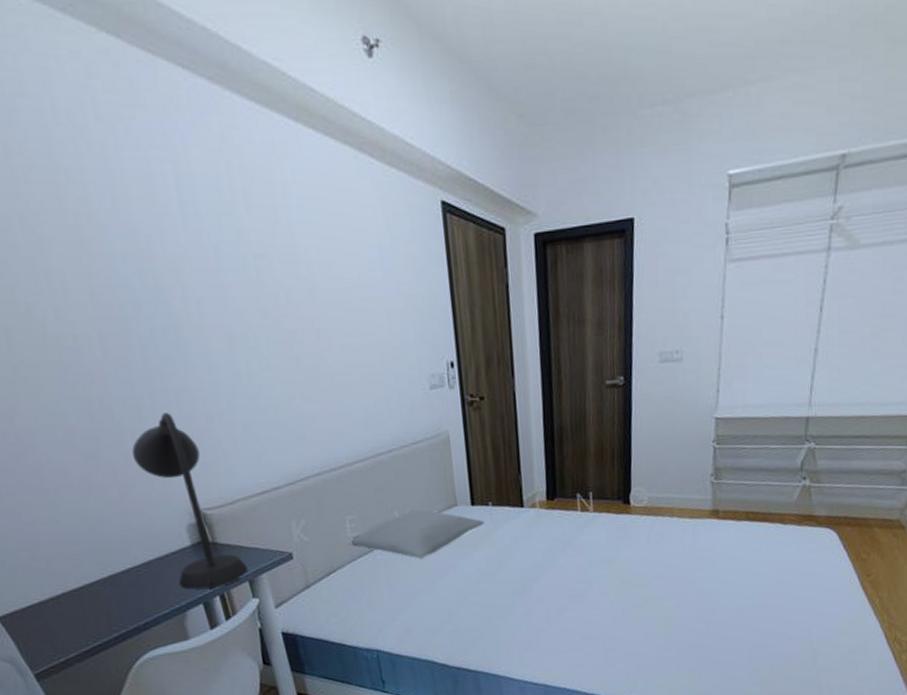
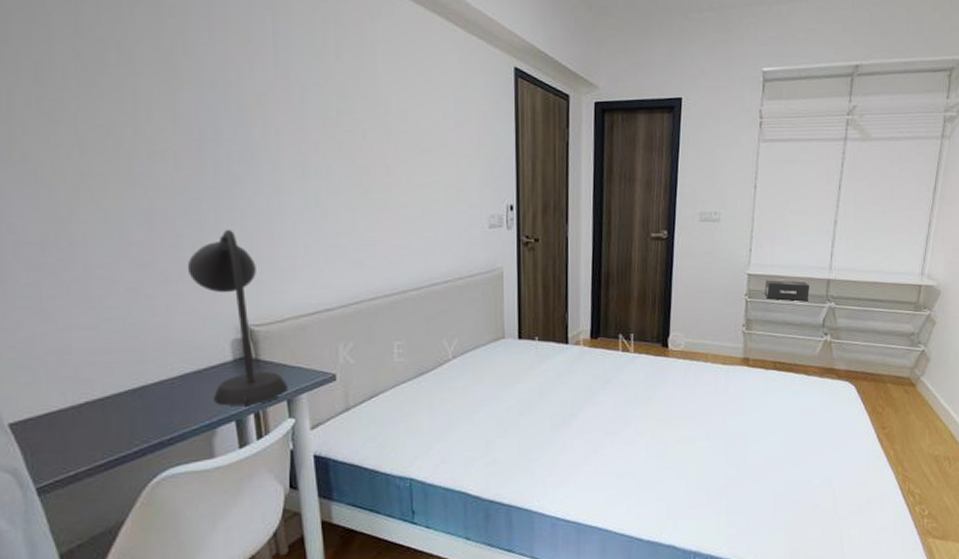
pillow: present [349,509,485,559] -> none [395,339,530,388]
box: none [734,421,785,445] -> present [764,280,809,302]

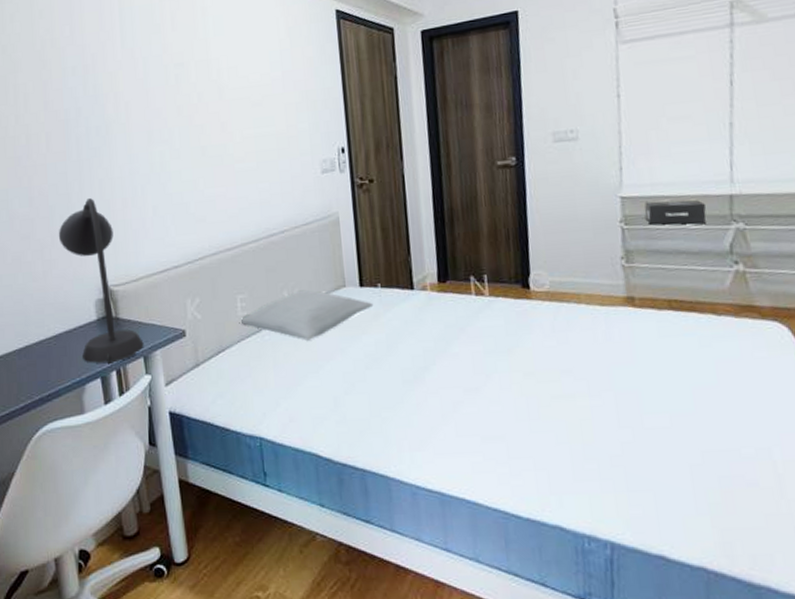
pillow: none [395,339,530,388] -> present [239,290,374,341]

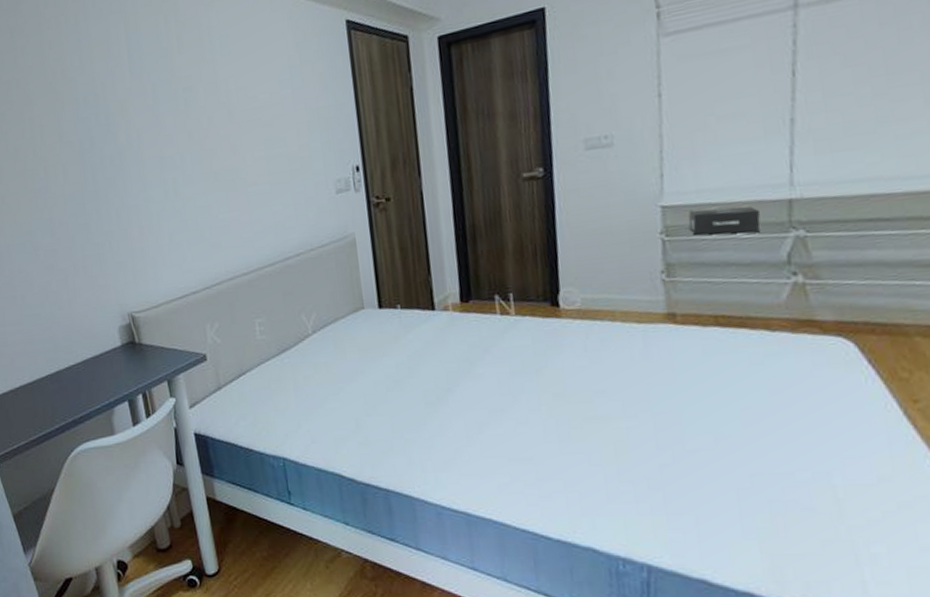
desk lamp: present [58,198,144,364] -> none [80,227,167,387]
pillow: present [239,290,374,341] -> none [258,312,394,363]

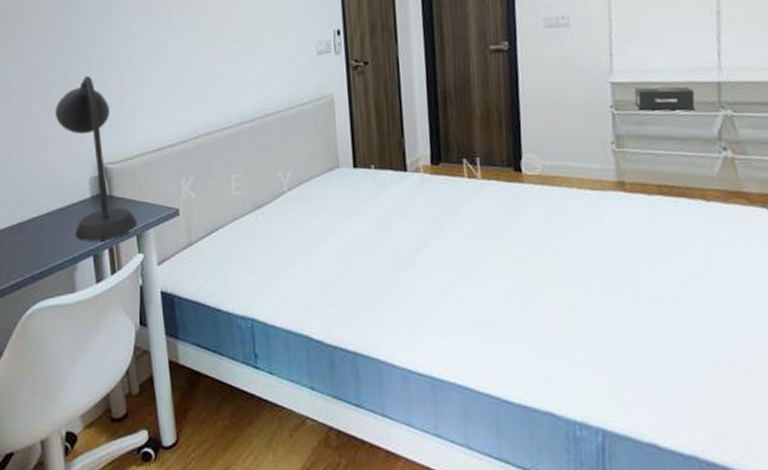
desk lamp: none [80,227,167,387] -> present [55,76,137,242]

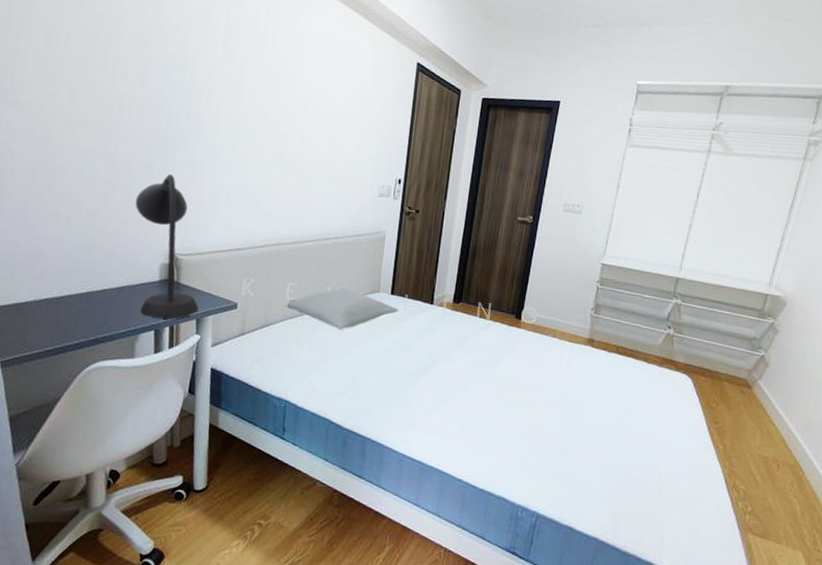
pillow: none [233,170,367,221] -> present [285,288,399,330]
box: present [634,86,695,111] -> none [615,271,659,296]

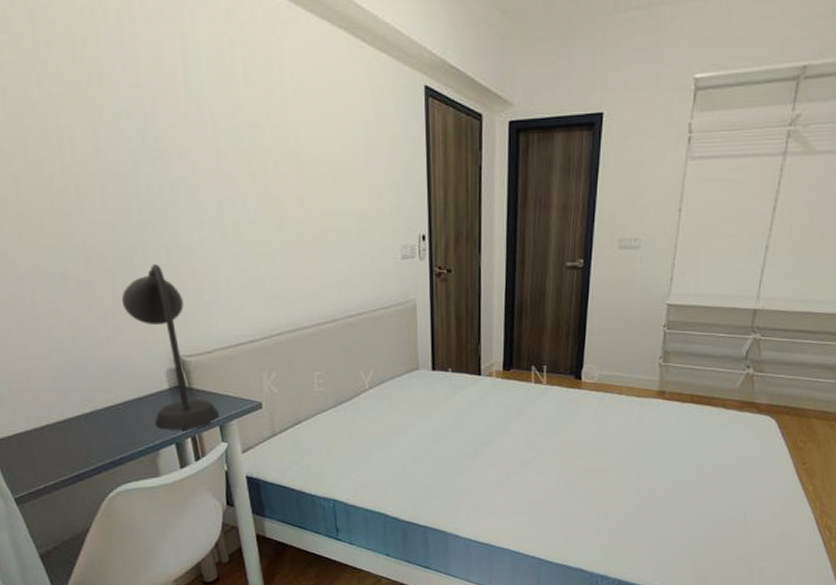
pillow: present [285,288,399,330] -> none [315,370,444,416]

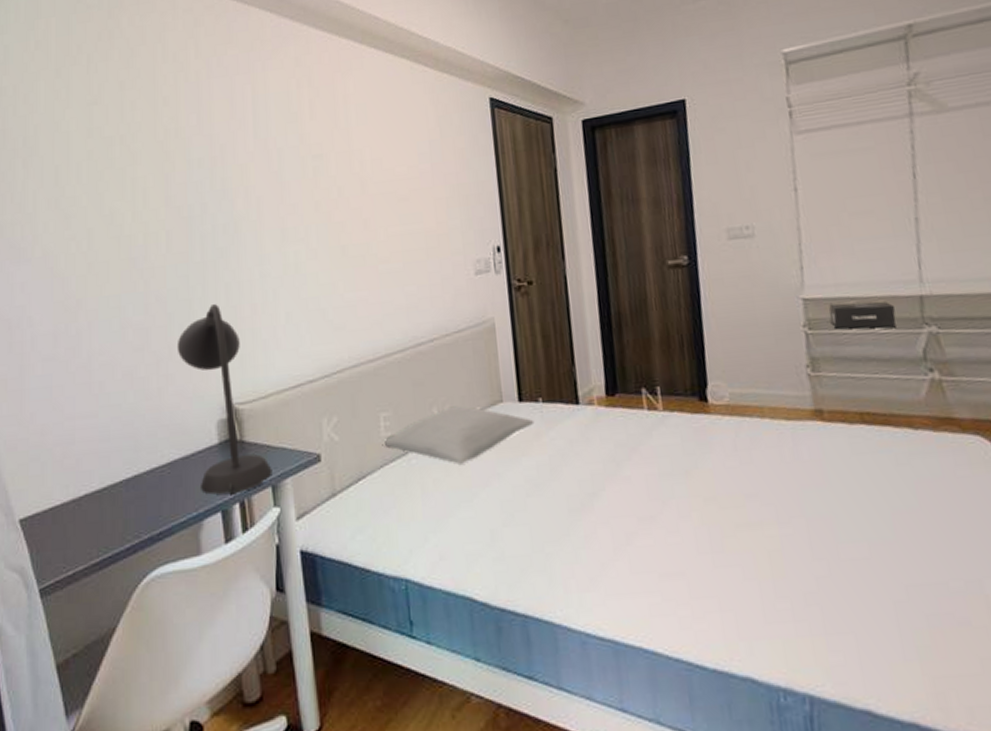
pillow: none [315,370,444,416] -> present [382,406,535,464]
box: none [684,310,733,333] -> present [829,302,896,330]

